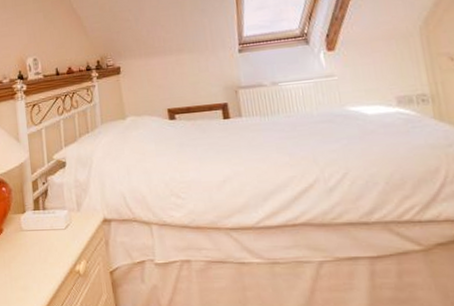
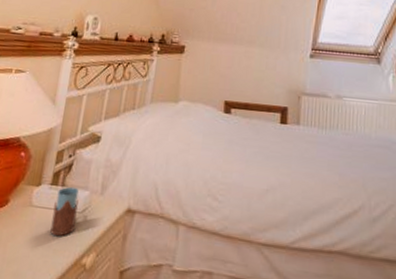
drinking glass: none [41,208,63,252] -> present [50,186,79,237]

